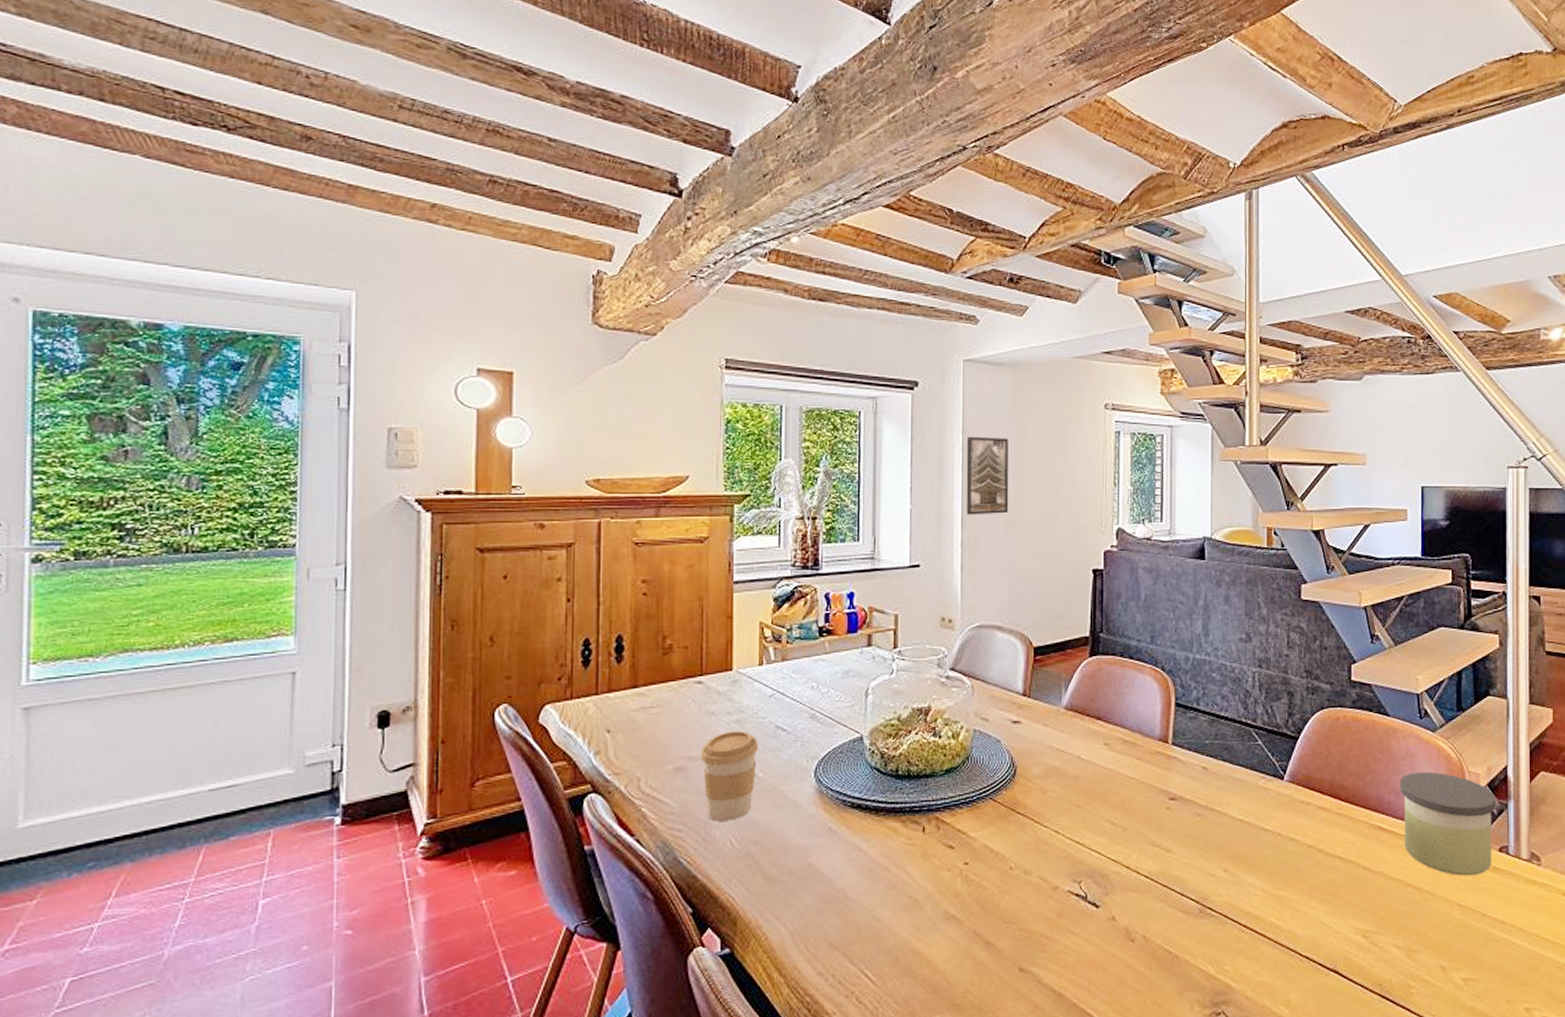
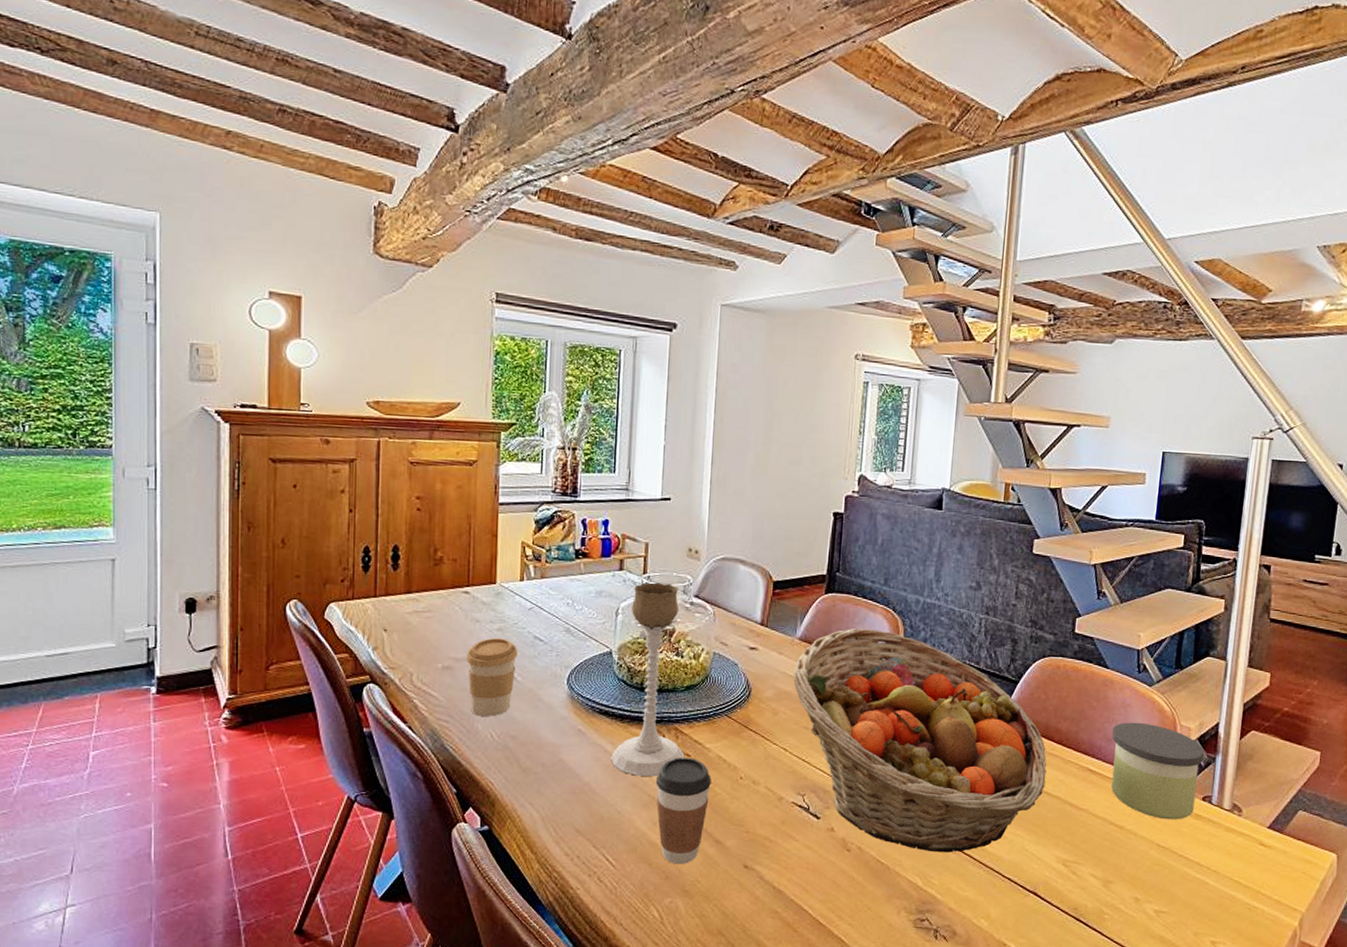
candle holder: none [866,657,948,876] -> present [611,582,685,776]
coffee cup: none [917,849,978,975] -> present [655,757,711,865]
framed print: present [966,436,1009,515] -> none [716,379,760,455]
fruit basket: none [1061,691,1336,935] -> present [793,627,1047,853]

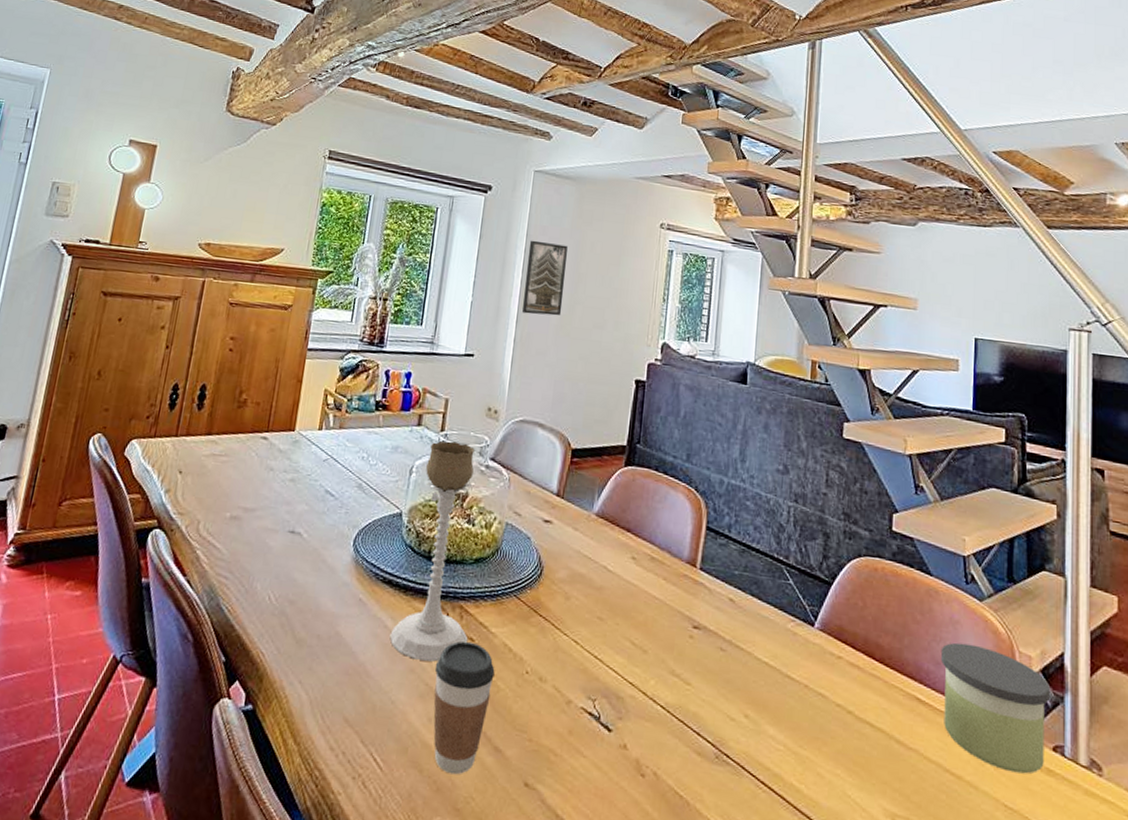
coffee cup: present [467,638,518,716] -> none [252,488,308,576]
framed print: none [716,379,760,455] -> present [522,240,568,316]
fruit basket: present [793,627,1047,853] -> none [588,506,868,791]

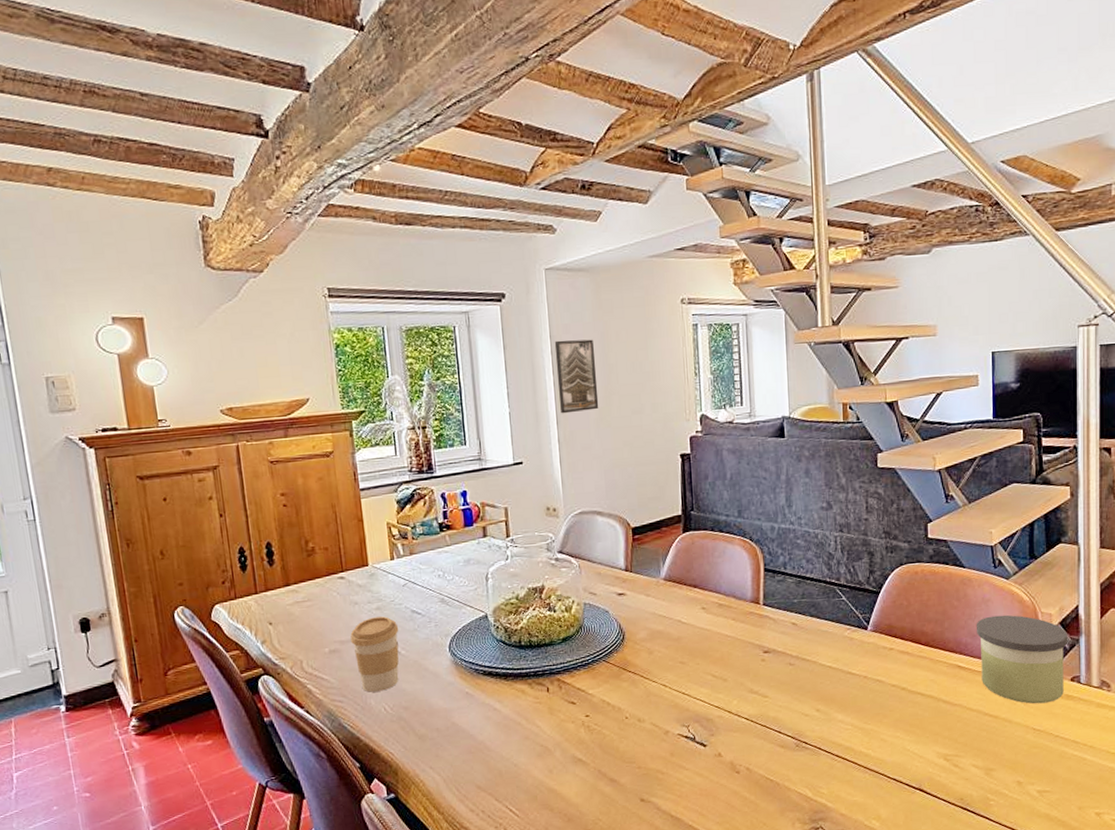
coffee cup: none [252,488,308,576] -> present [350,616,399,692]
candle holder: present [390,440,475,662] -> none [500,543,570,729]
coffee cup: present [433,641,495,775] -> none [546,705,599,807]

